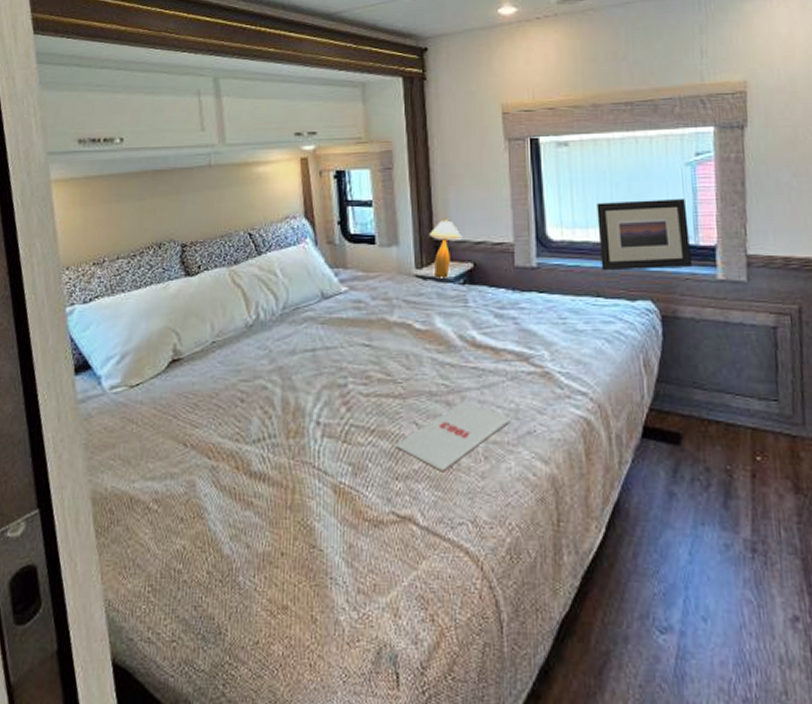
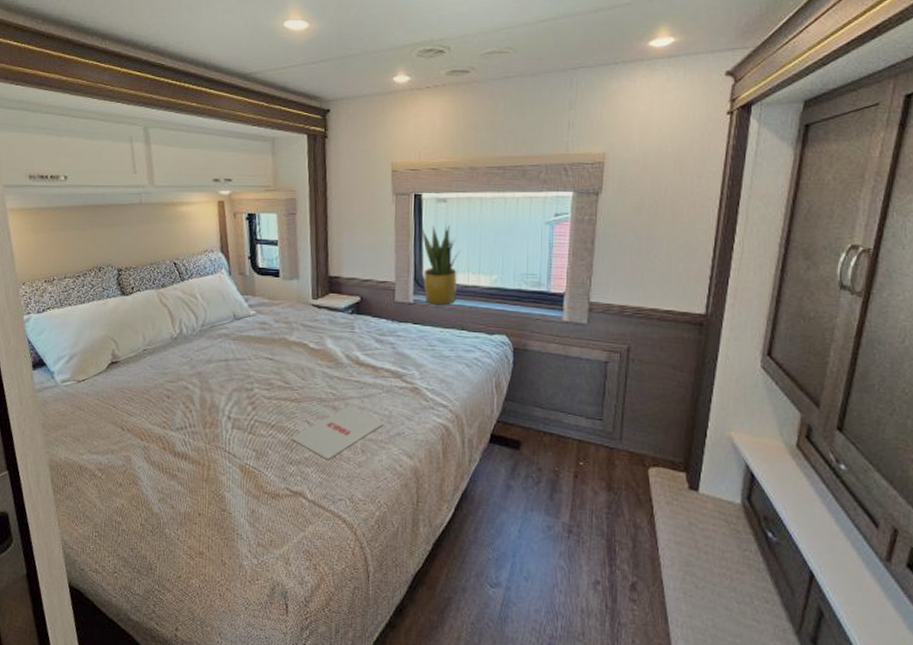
table lamp: present [428,218,461,277] -> none [324,259,351,307]
planter: none [540,171,589,269] -> present [421,224,460,306]
picture frame: present [597,199,693,271] -> none [466,251,544,310]

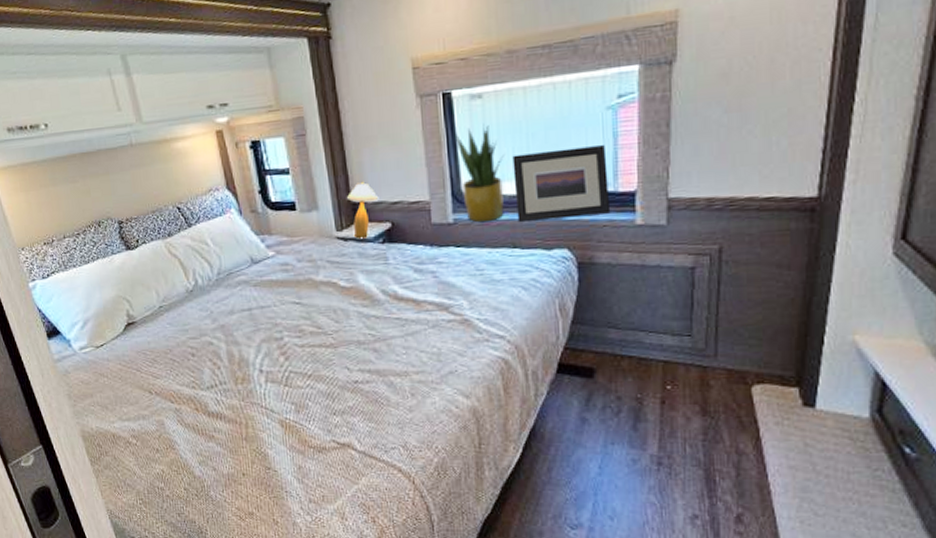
magazine: present [291,407,385,461] -> none [331,347,435,408]
table lamp: none [324,259,351,307] -> present [346,181,378,238]
picture frame: none [466,251,544,310] -> present [512,145,611,223]

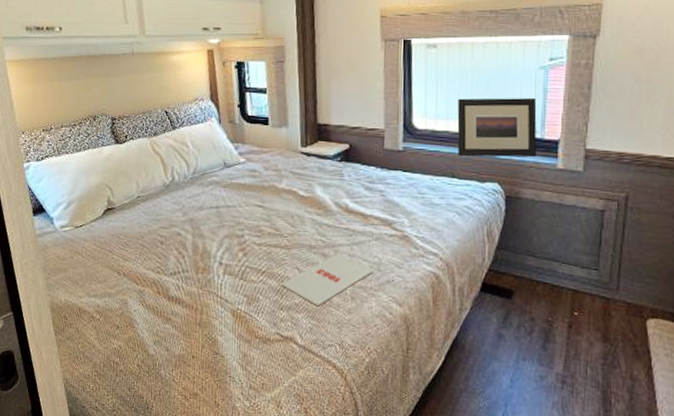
magazine: none [331,347,435,408] -> present [282,254,375,307]
table lamp: present [346,181,378,238] -> none [313,106,340,155]
planter: present [454,124,504,223] -> none [410,70,451,153]

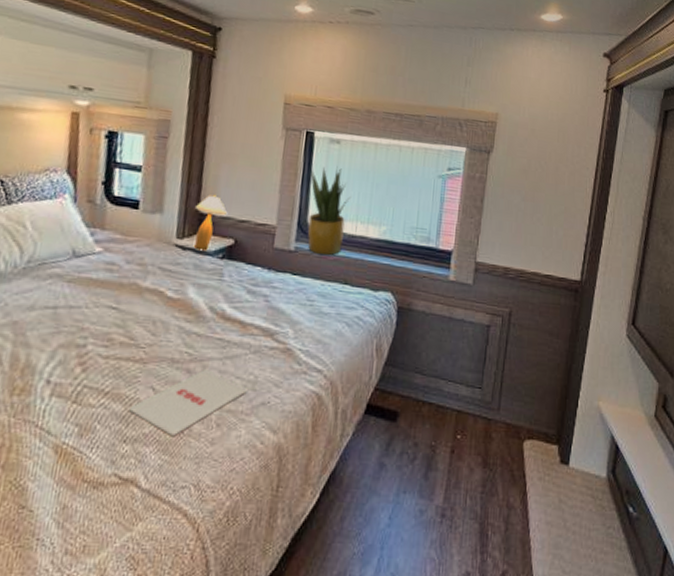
table lamp: none [313,106,340,155] -> present [194,194,226,250]
planter: none [410,70,451,153] -> present [307,166,350,256]
picture frame: present [457,98,537,157] -> none [352,199,433,266]

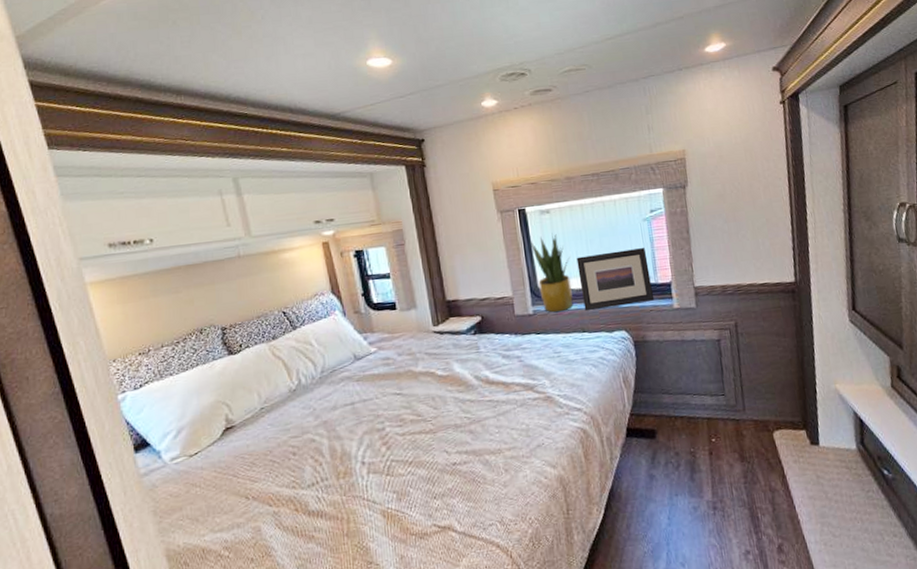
magazine: present [129,370,249,437] -> none [431,427,524,487]
table lamp: present [194,194,226,250] -> none [441,282,469,331]
picture frame: none [352,199,433,266] -> present [576,248,655,311]

